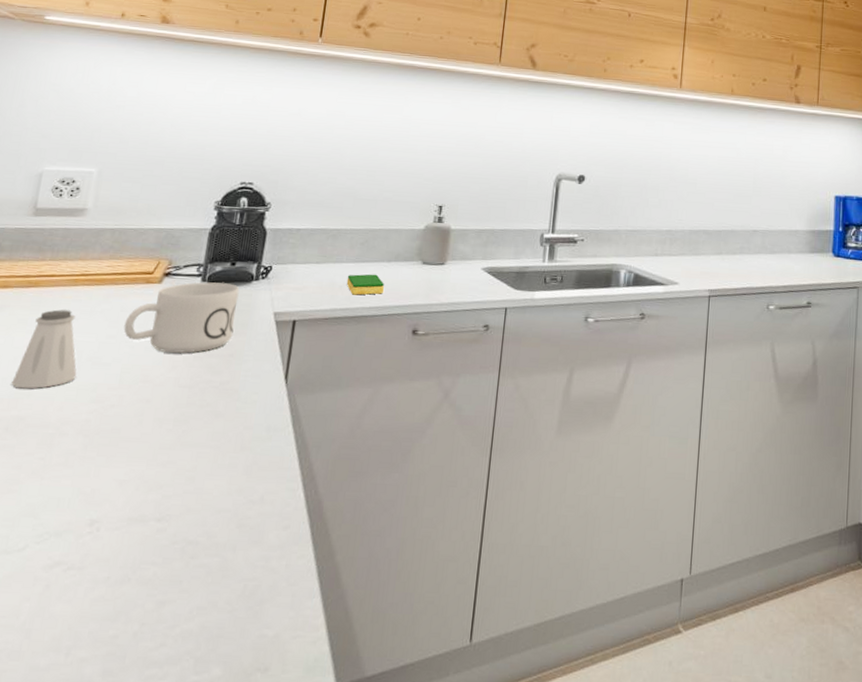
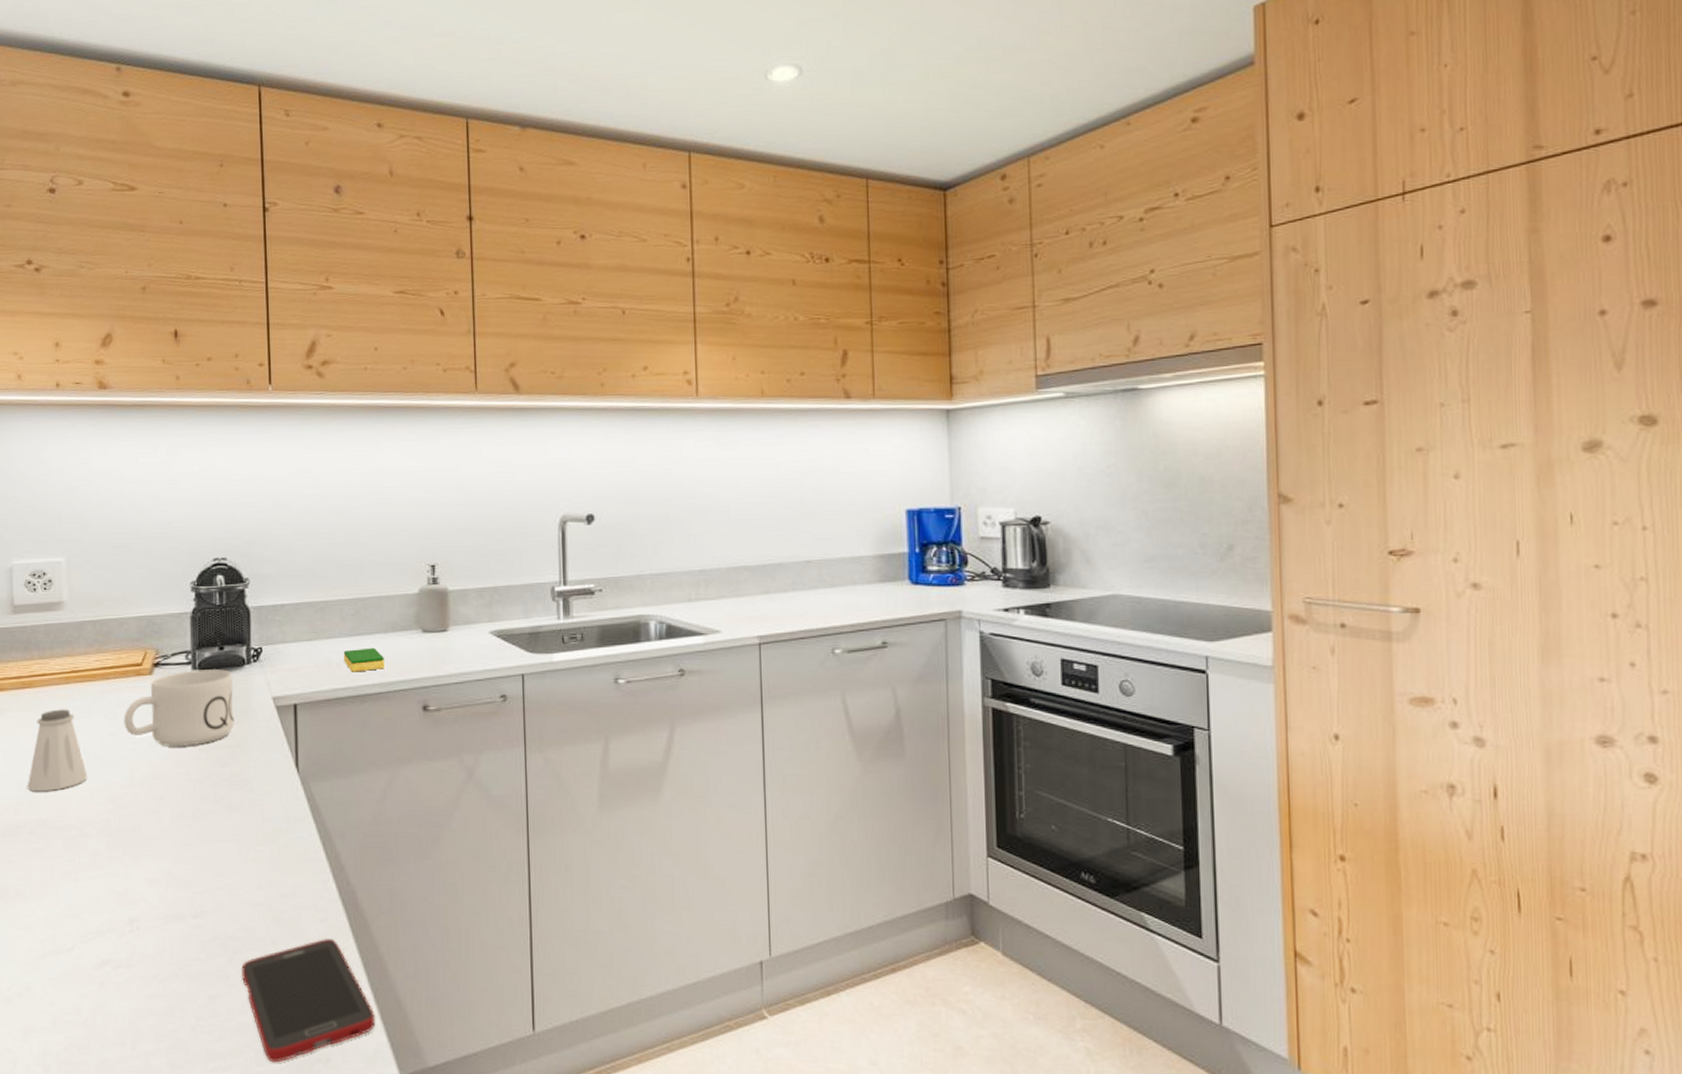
cell phone: none [195,545,322,672] -> present [240,938,376,1063]

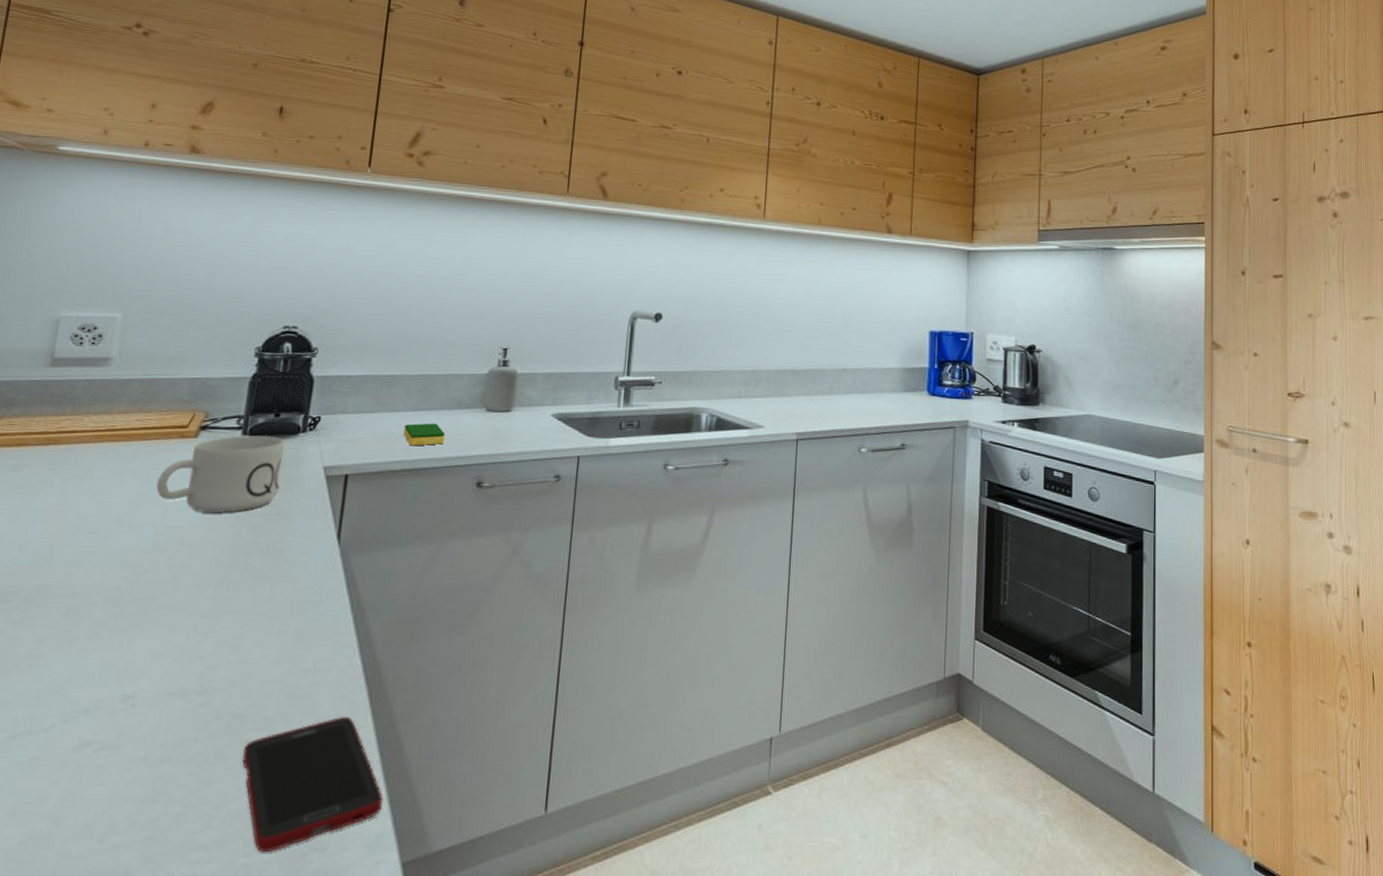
saltshaker: present [27,709,87,792] -> none [30,468,105,556]

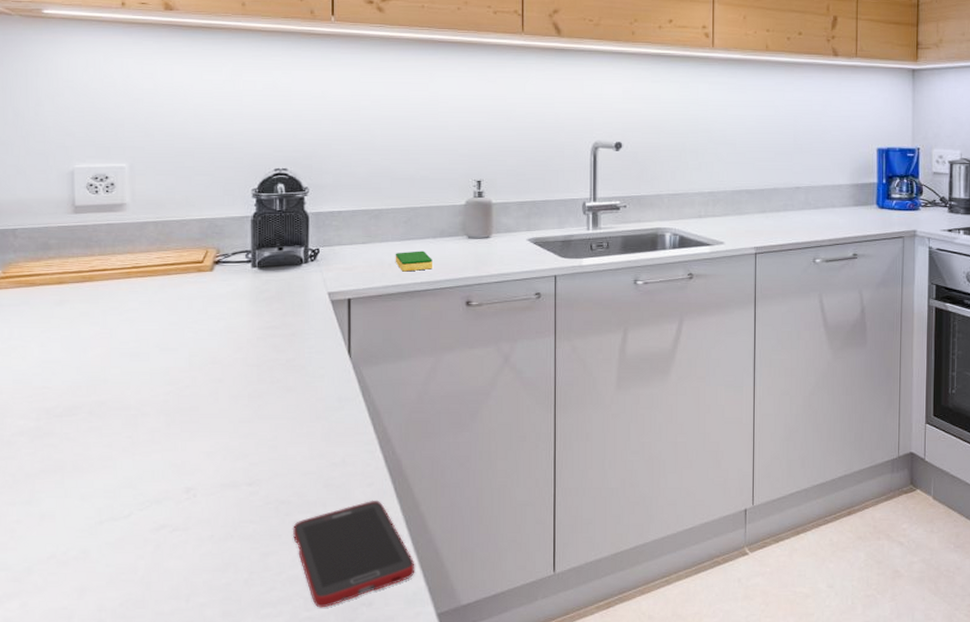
mug: present [156,435,285,513] -> none [184,267,291,335]

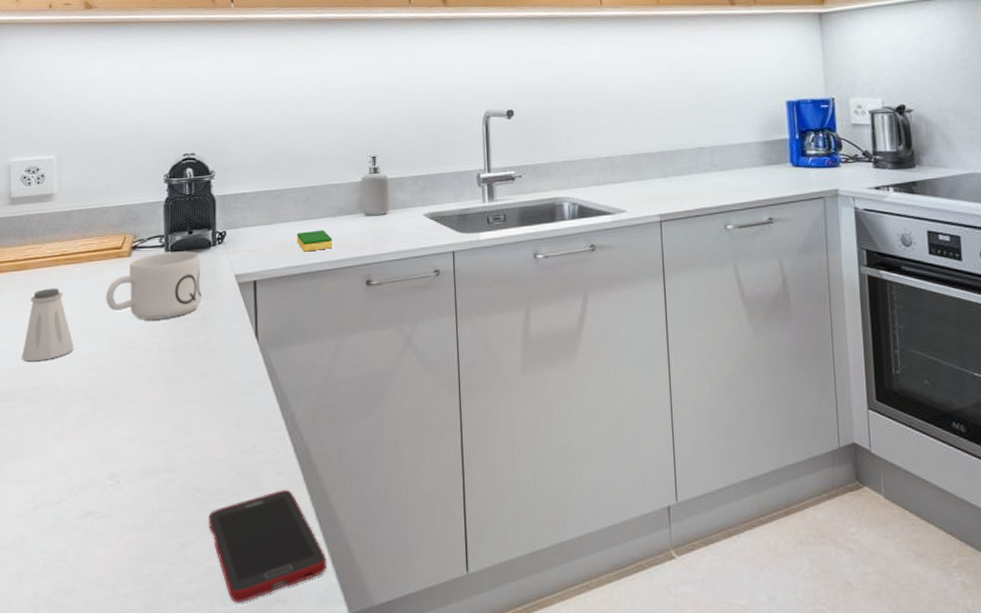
saltshaker: none [86,301,147,376] -> present [21,288,74,362]
mug: none [184,267,291,335] -> present [106,251,202,319]

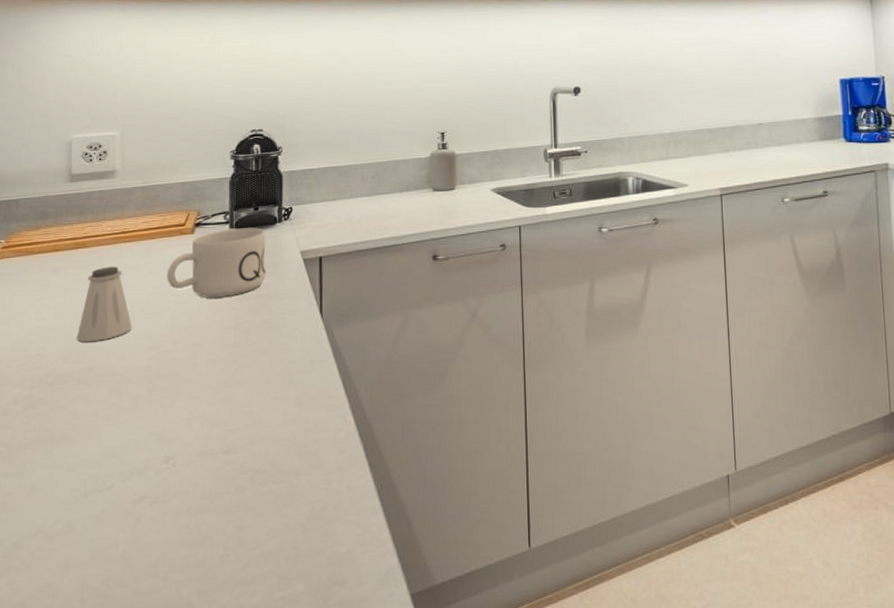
cell phone: present [208,489,327,603] -> none [266,468,388,587]
dish sponge: present [296,230,332,252] -> none [363,205,400,227]

